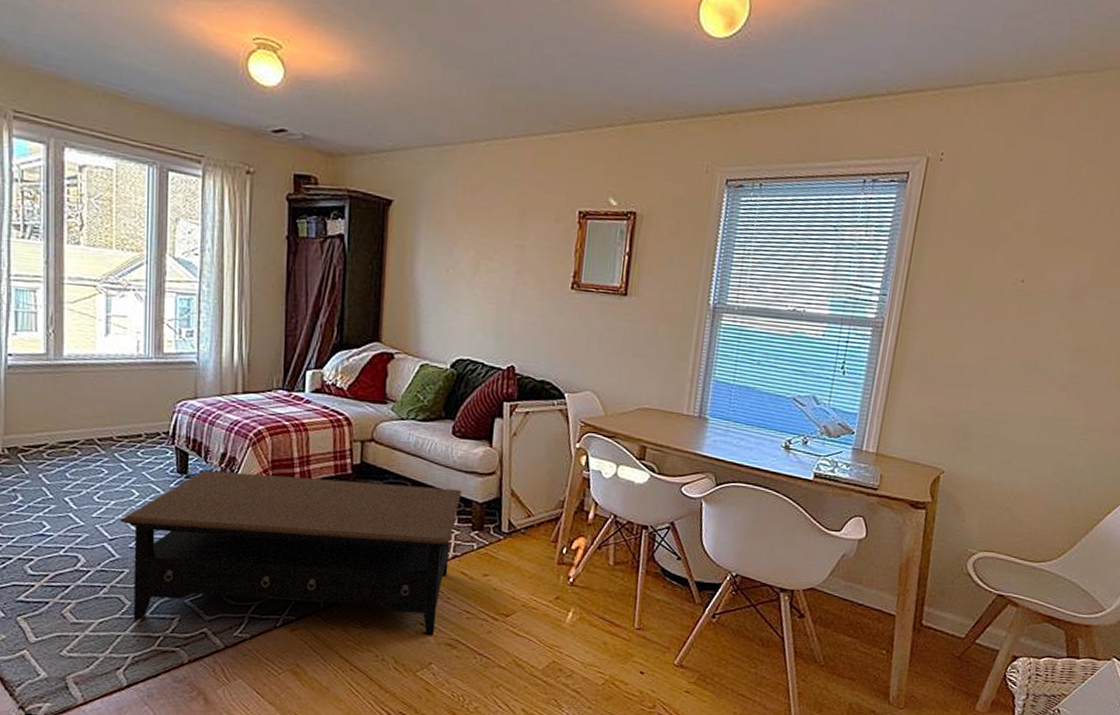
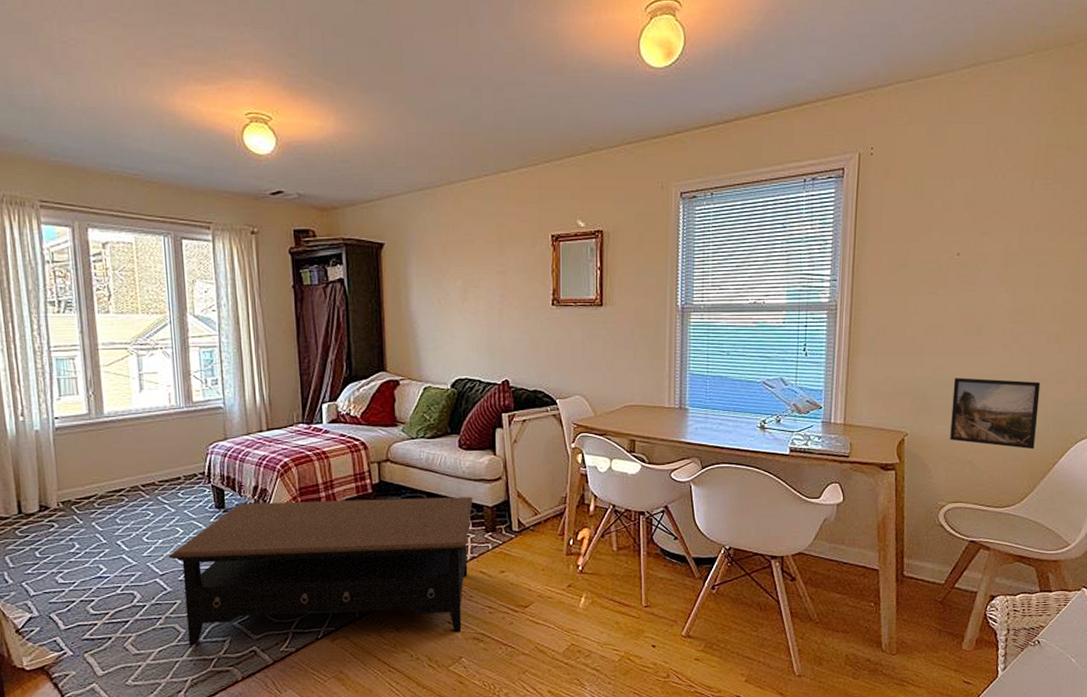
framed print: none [989,416,1095,503] -> present [950,377,1041,450]

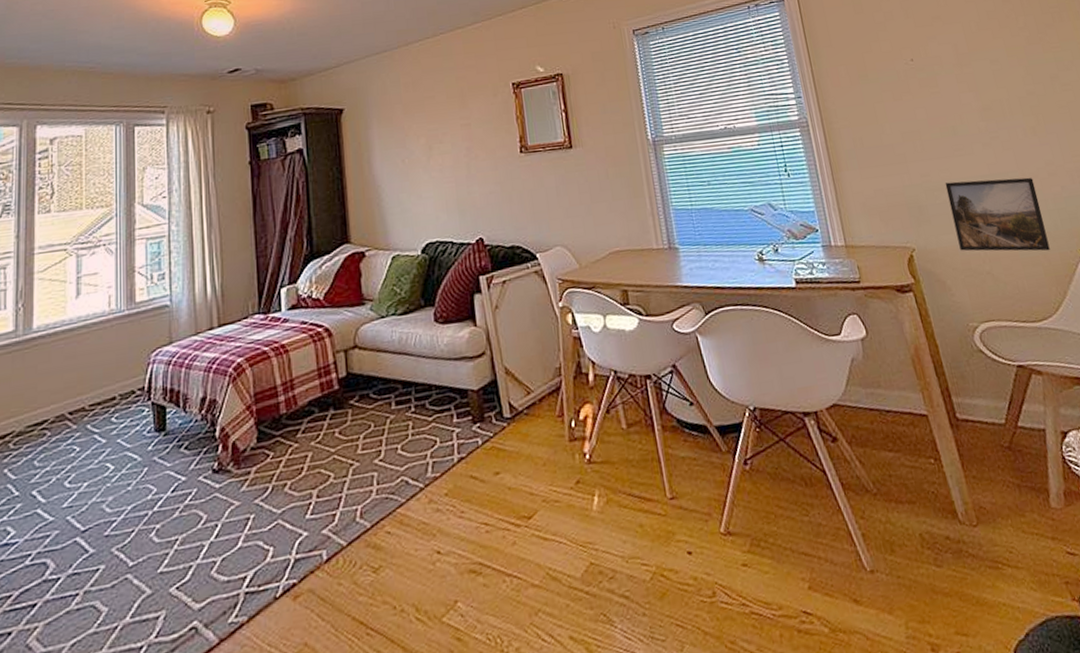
coffee table: present [168,496,473,645] -> none [93,380,456,630]

